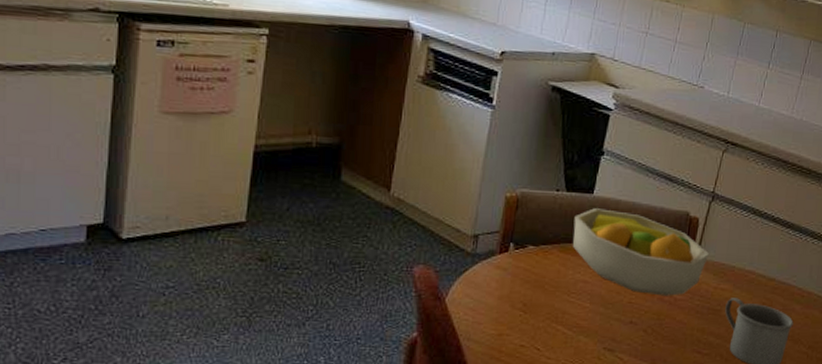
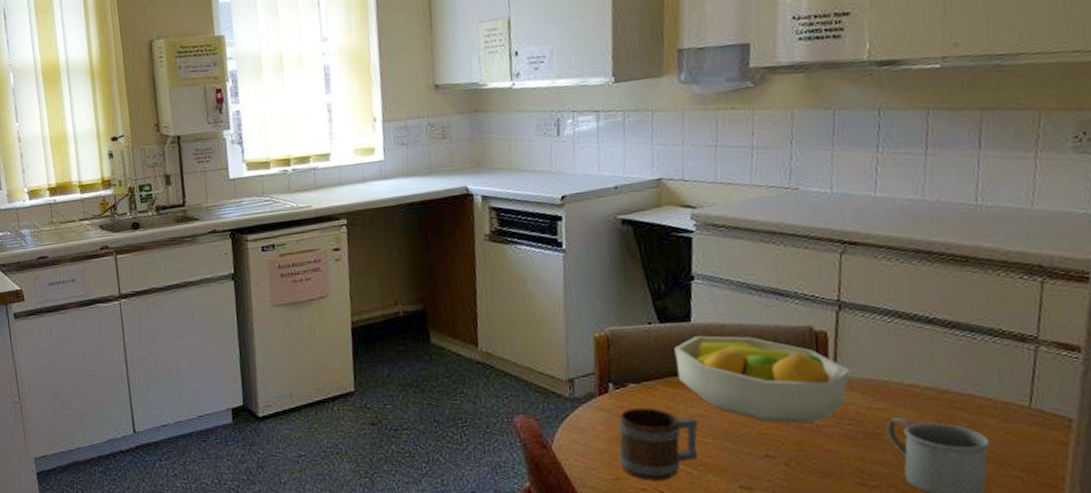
mug: none [506,269,581,338] -> present [618,407,699,481]

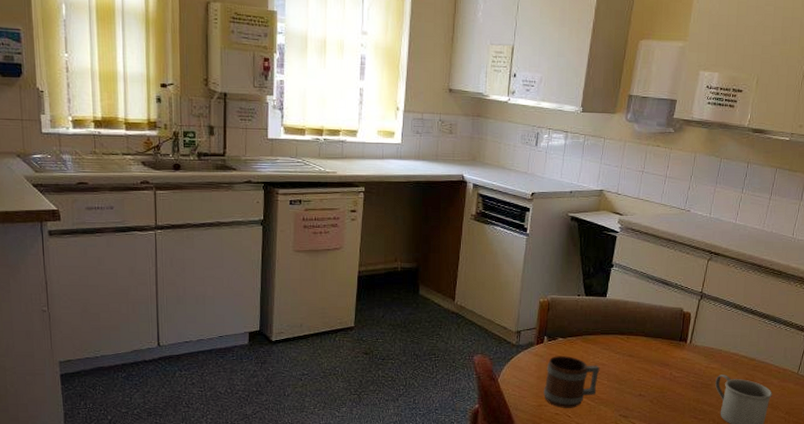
fruit bowl: present [674,335,850,424] -> none [592,308,700,374]

